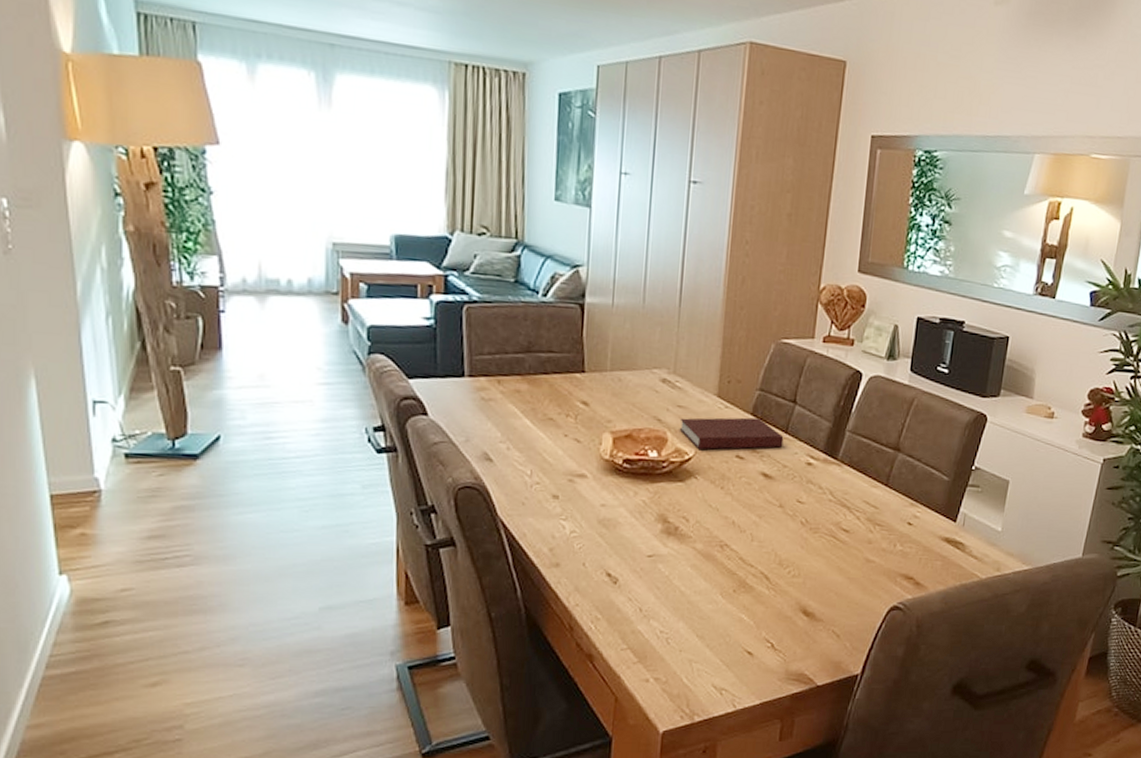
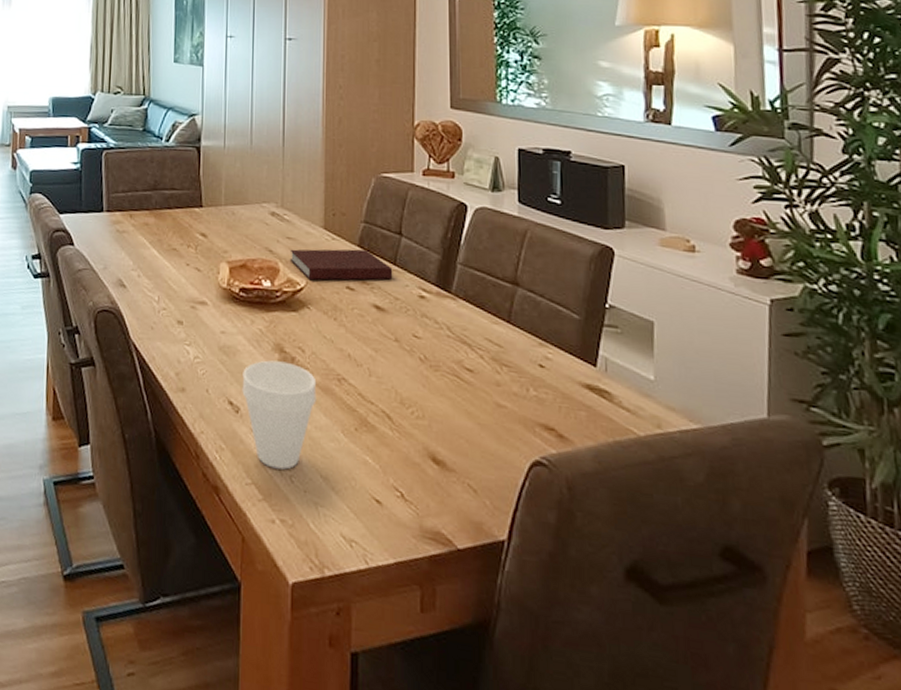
cup: none [621,531,699,633] -> present [242,360,317,470]

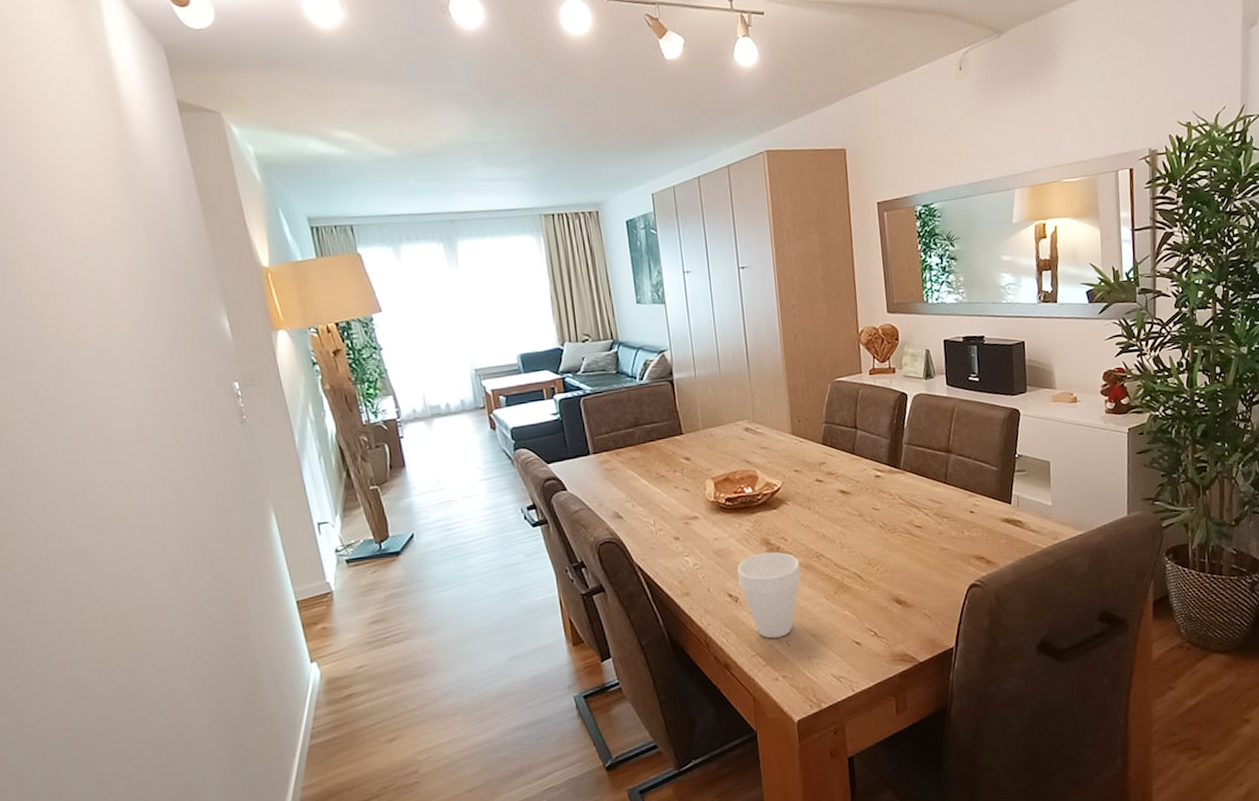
notebook: present [289,249,393,281] -> none [765,446,853,480]

